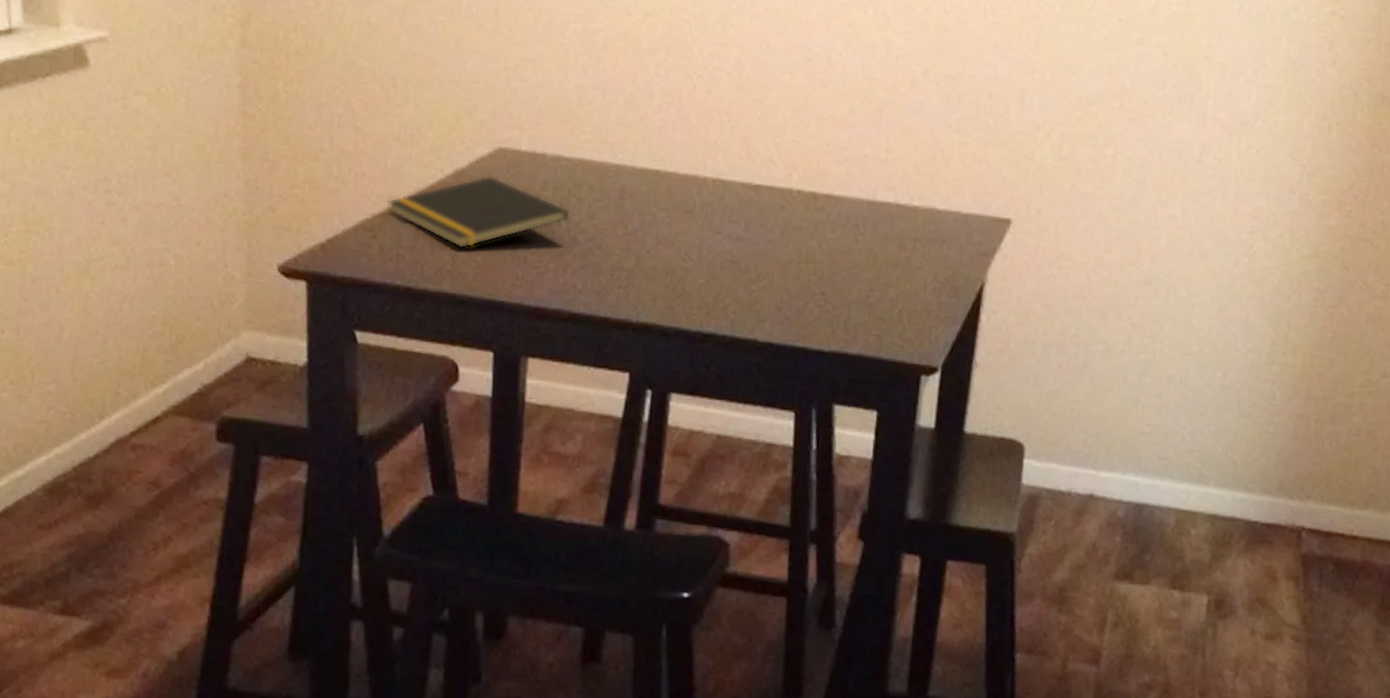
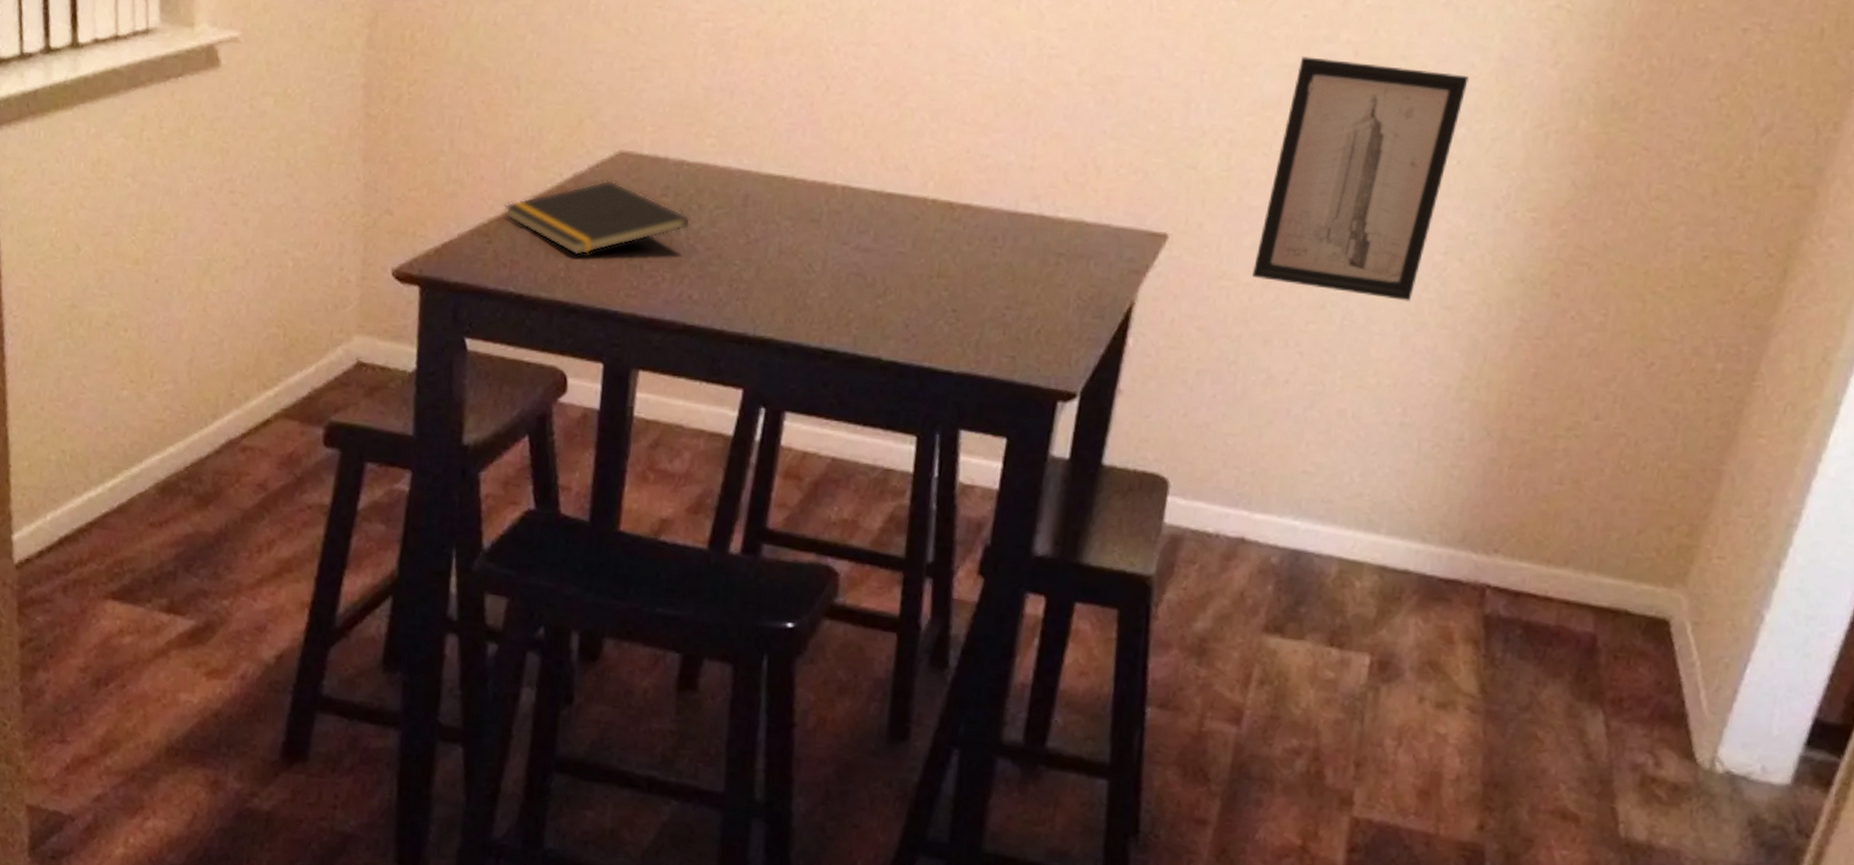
wall art: none [1087,57,1262,276] -> present [1252,56,1469,301]

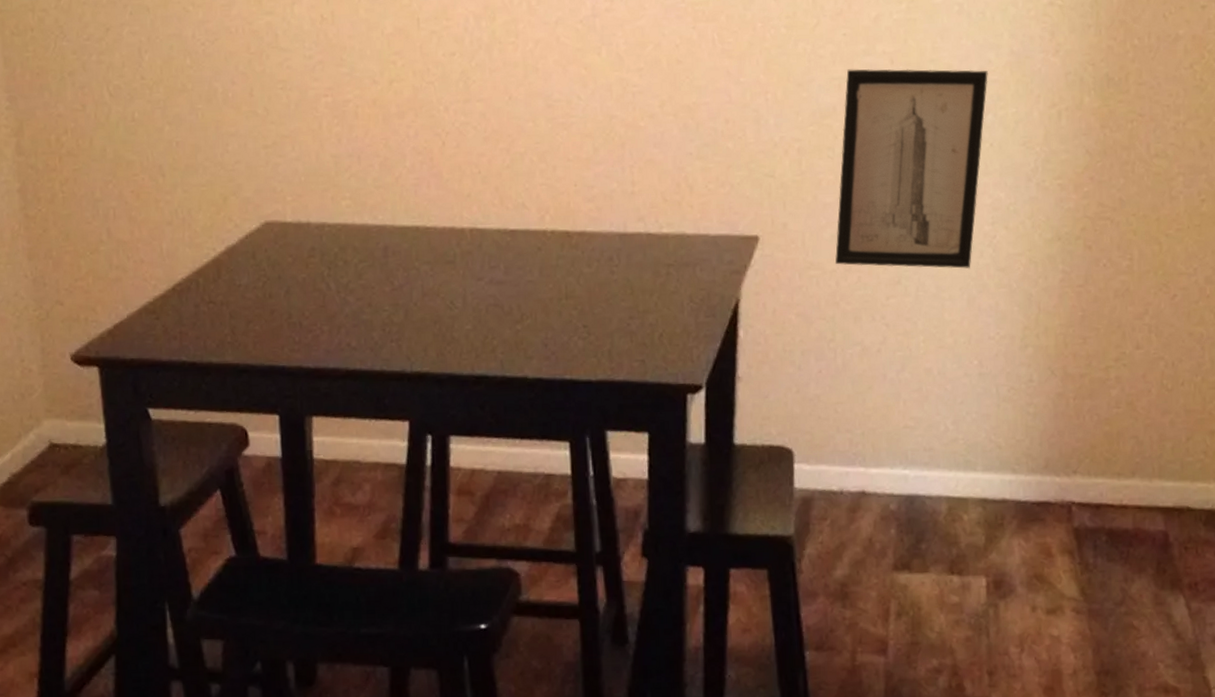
notepad: present [504,179,691,256] -> none [167,248,339,321]

